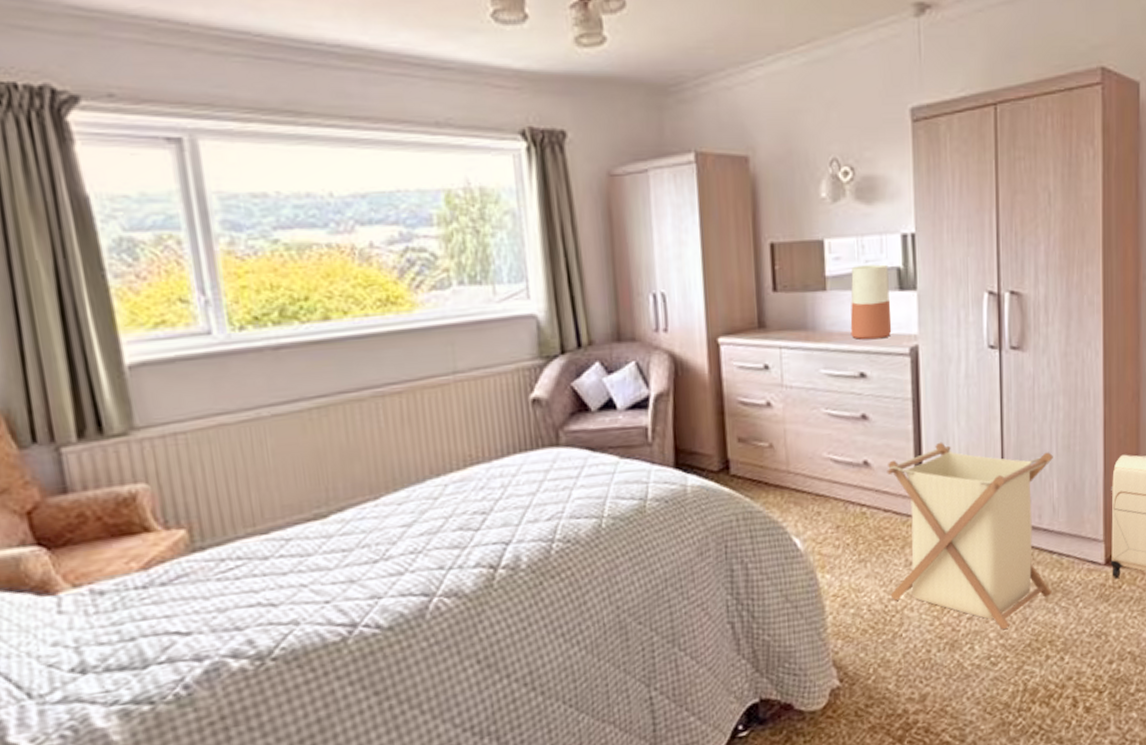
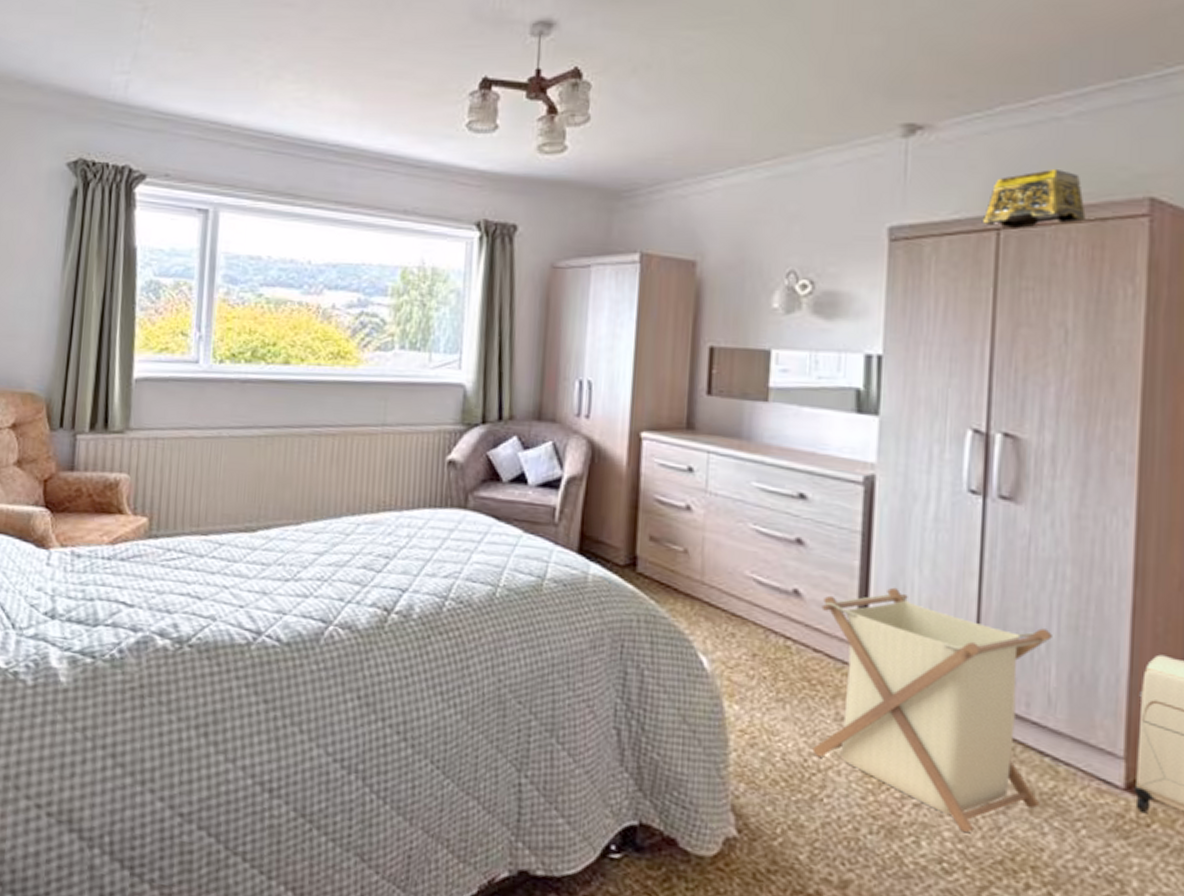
vase: present [850,264,892,340] -> none [792,381,845,461]
decorative box: none [984,43,1058,103] -> present [983,168,1086,230]

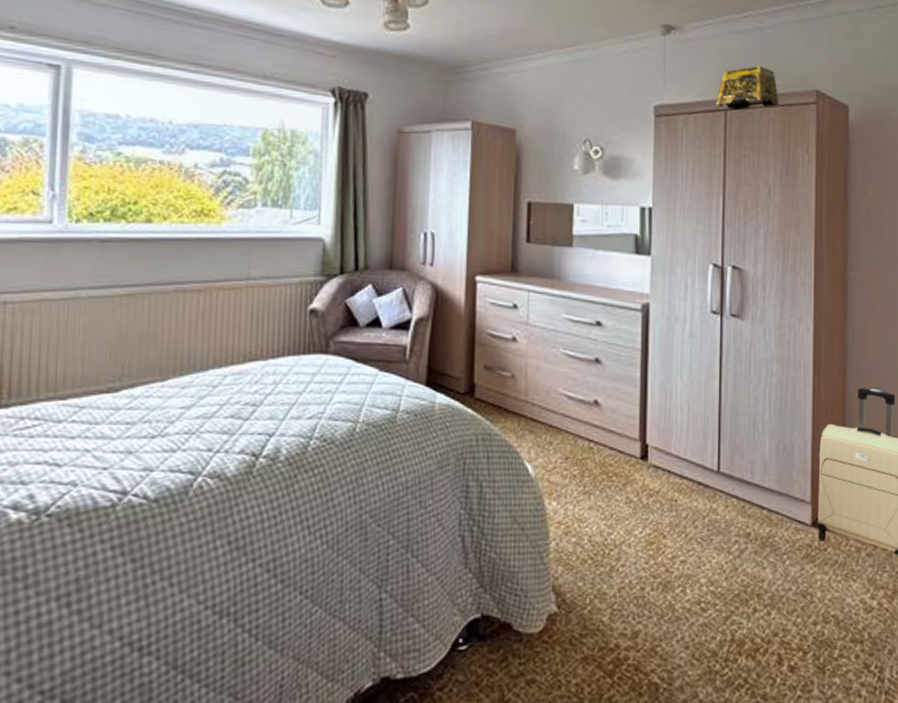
laundry basket: present [812,587,1052,832] -> none [610,391,766,576]

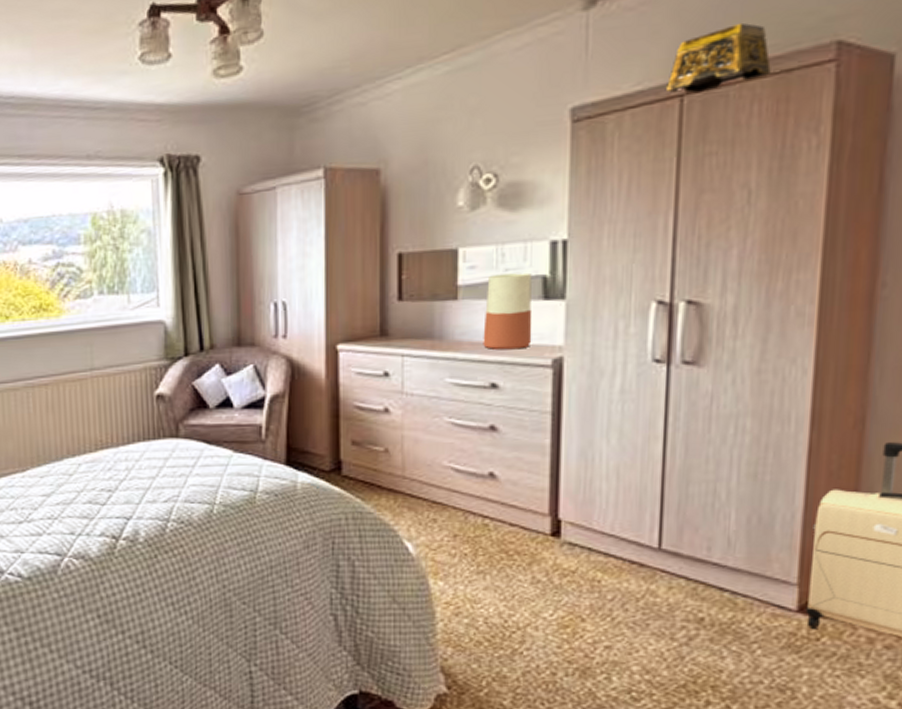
vase: none [591,229,627,294] -> present [483,272,532,350]

